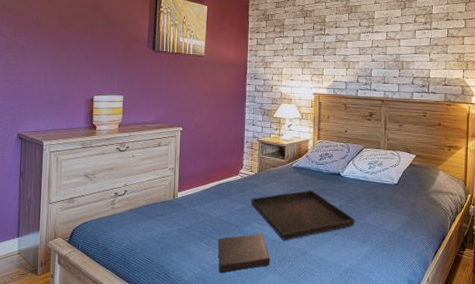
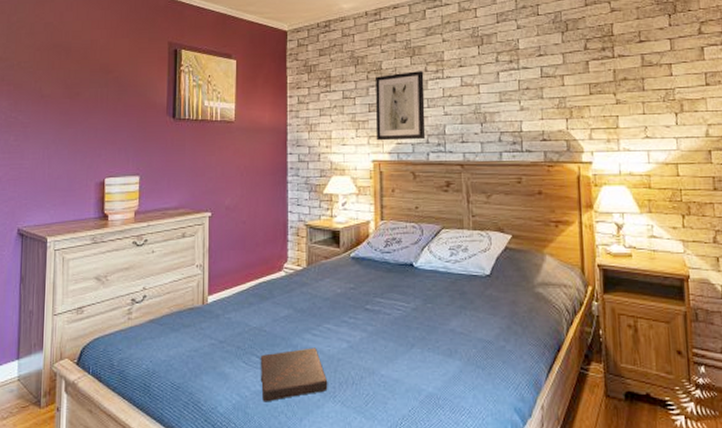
serving tray: present [251,190,355,241] -> none [299,288,437,356]
wall art: none [317,25,358,79] -> present [375,71,426,141]

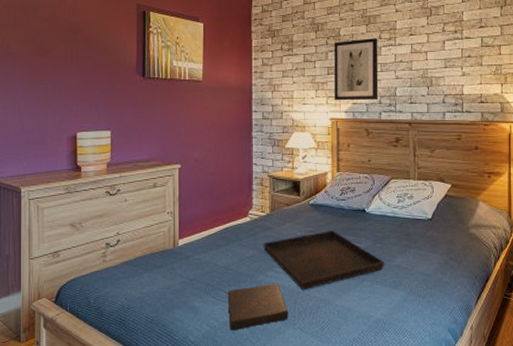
serving tray: none [299,288,437,356] -> present [263,231,385,290]

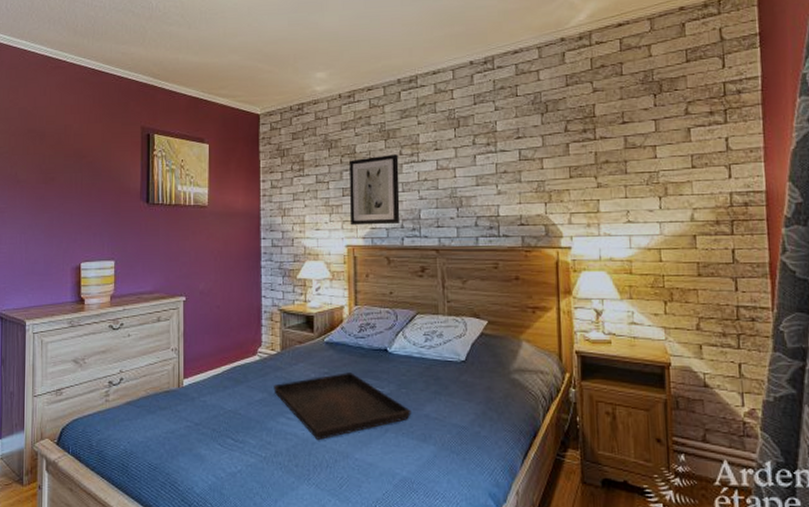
book: present [227,283,289,331] -> none [235,431,303,484]

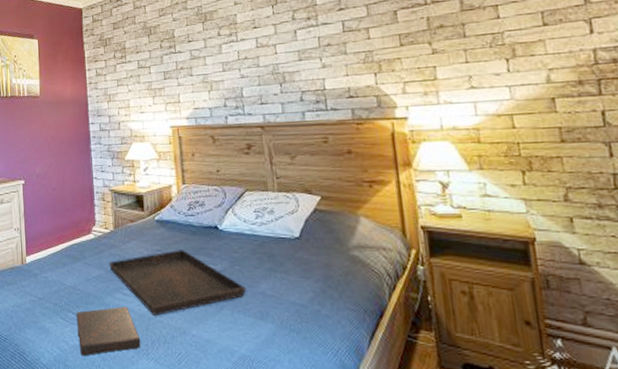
book: none [235,431,303,484] -> present [76,306,141,356]
wall art: present [349,154,400,226] -> none [169,35,223,107]

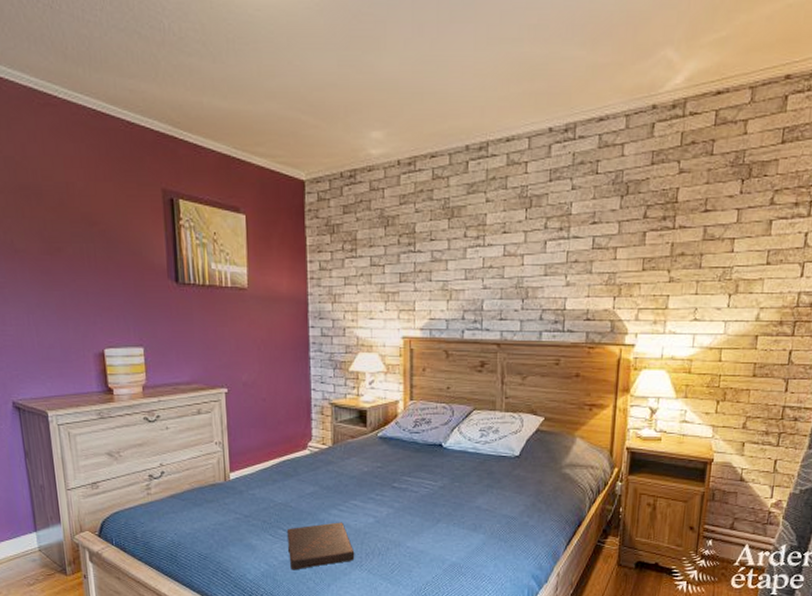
serving tray: present [109,250,247,316] -> none [325,467,463,530]

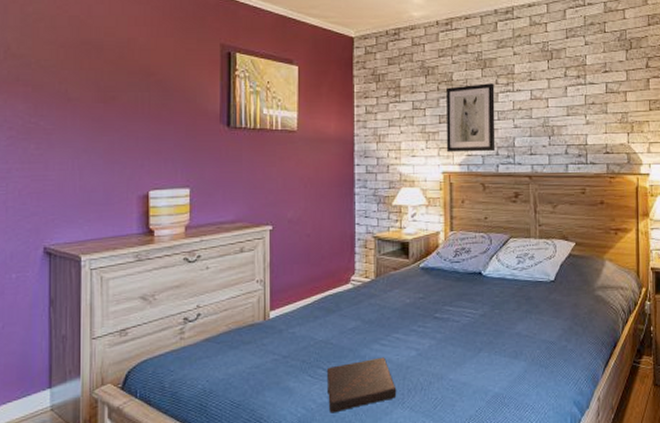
wall art: none [407,236,463,316] -> present [446,83,496,153]

